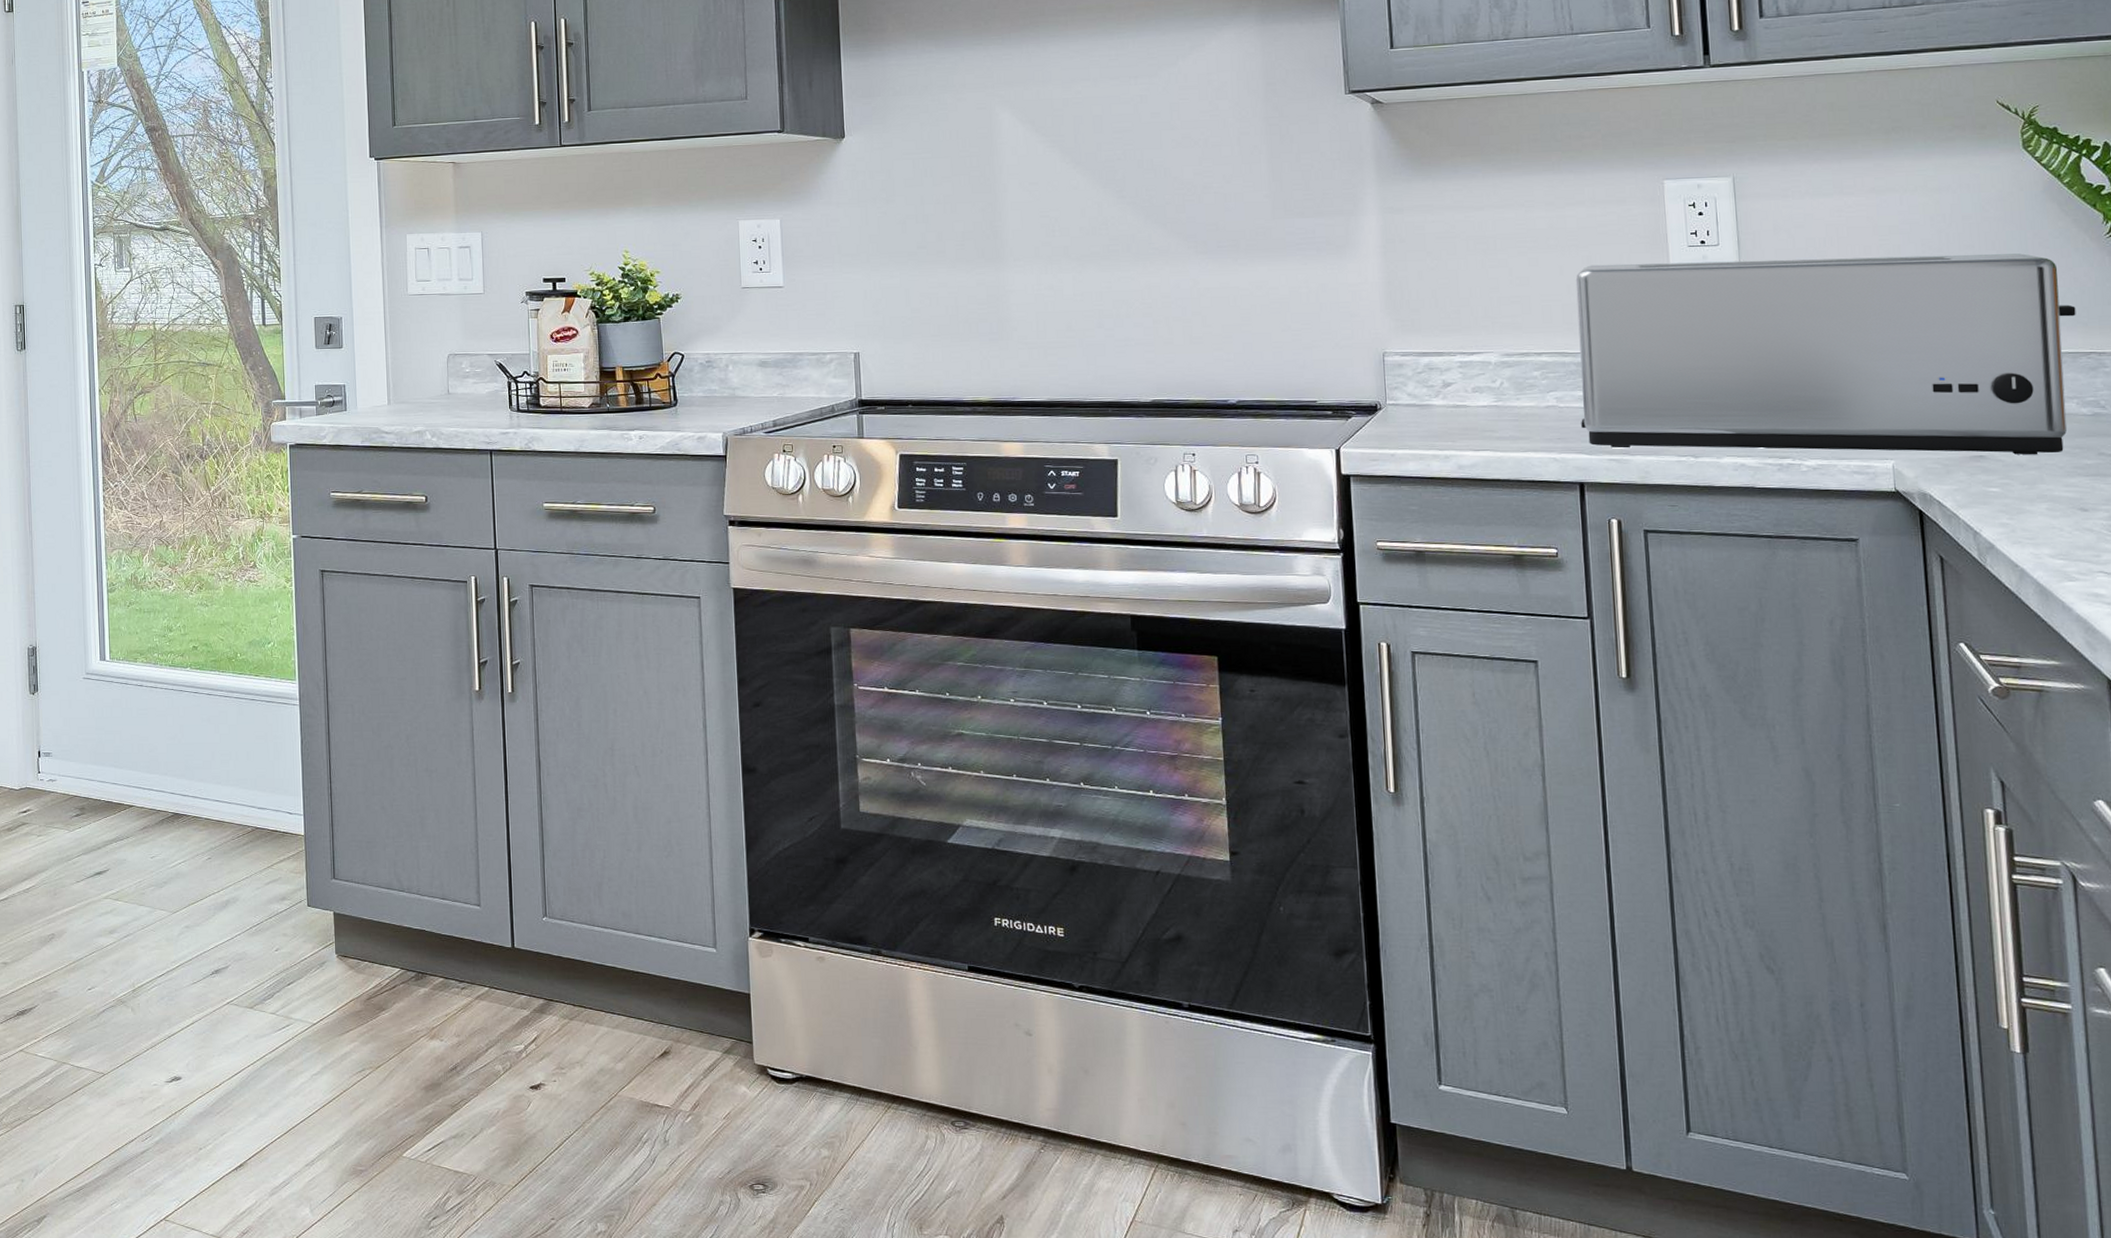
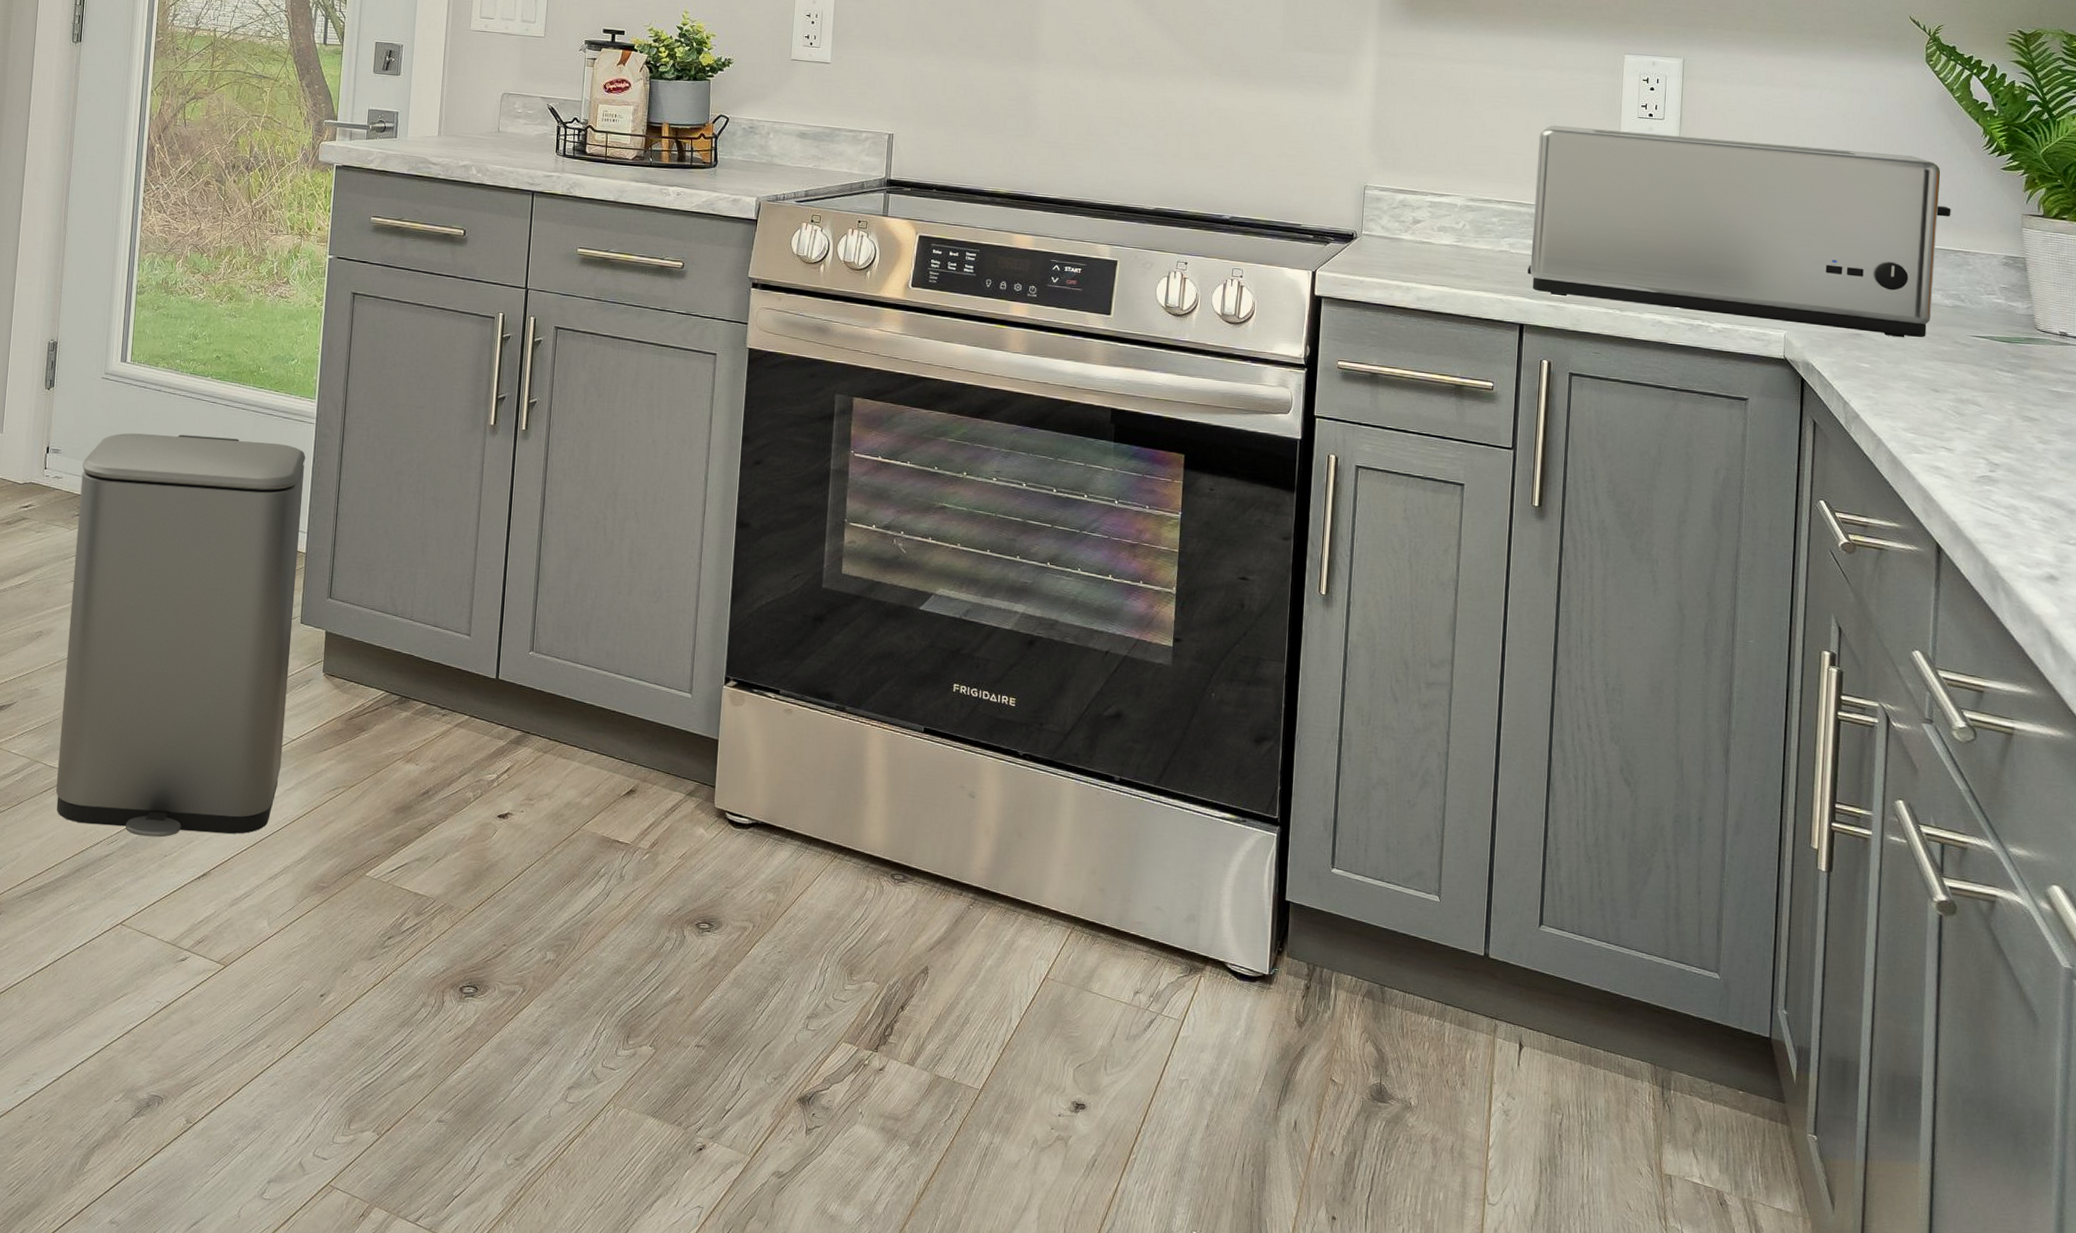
pedal bin: none [73,727,305,1131] -> present [55,433,306,838]

